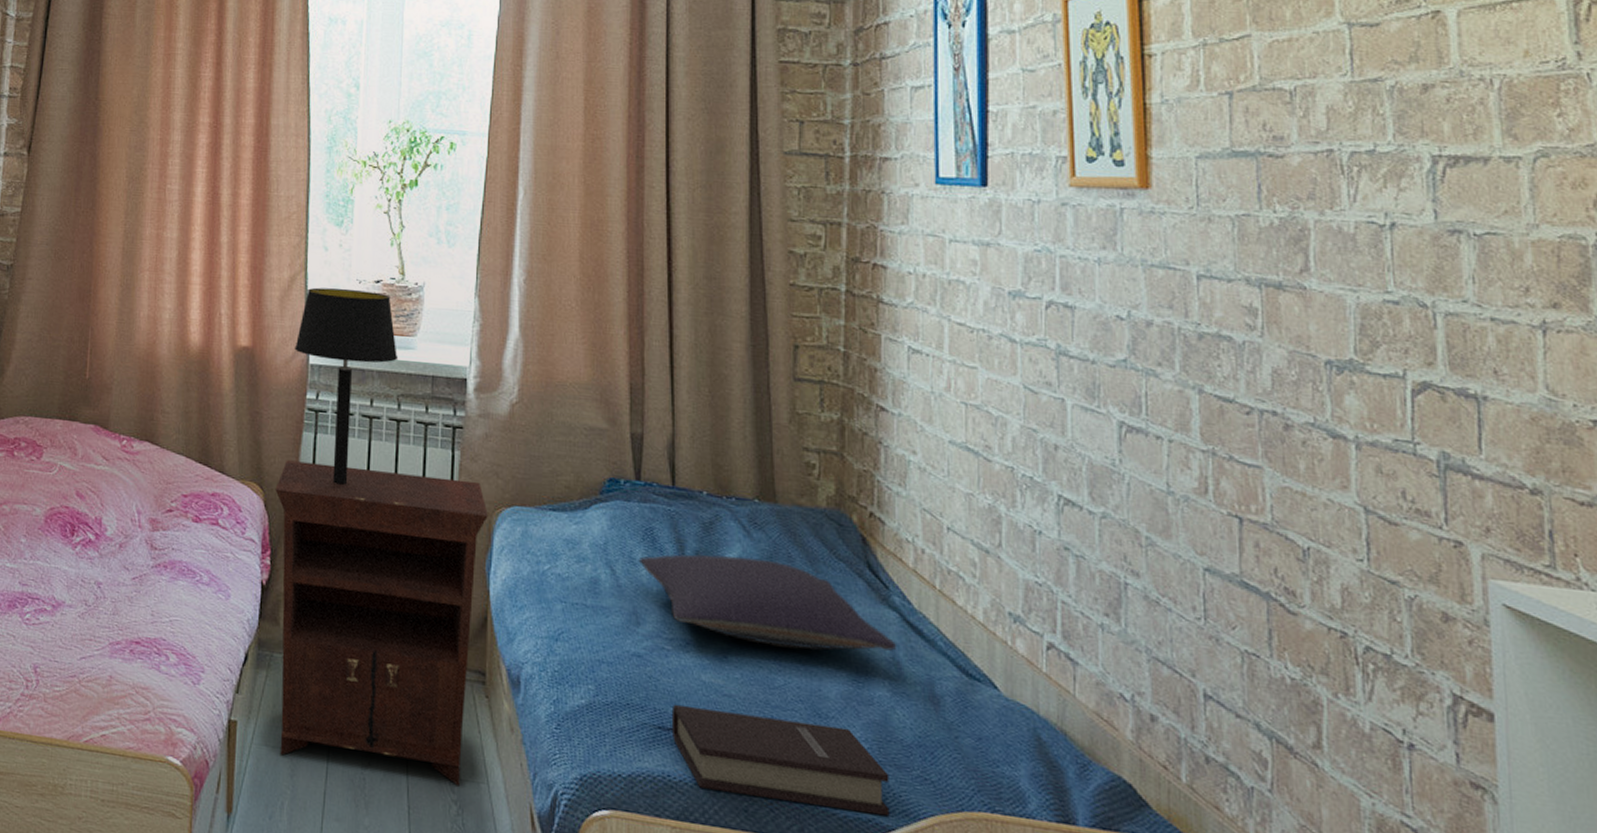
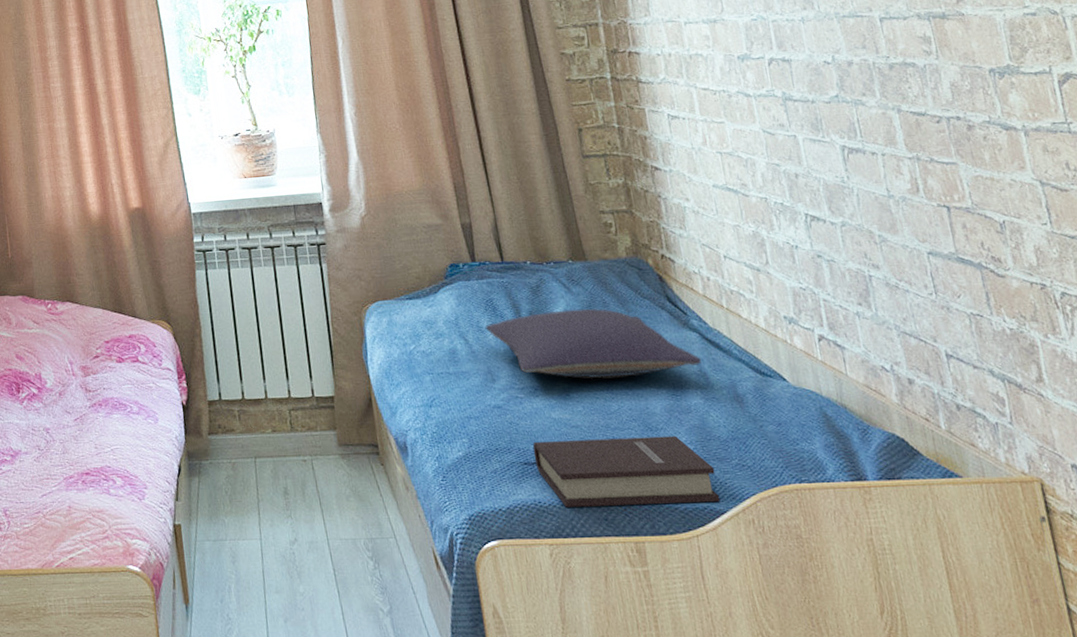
nightstand: present [275,460,488,787] -> none [180,286,373,546]
table lamp: present [294,287,399,485] -> none [177,144,264,309]

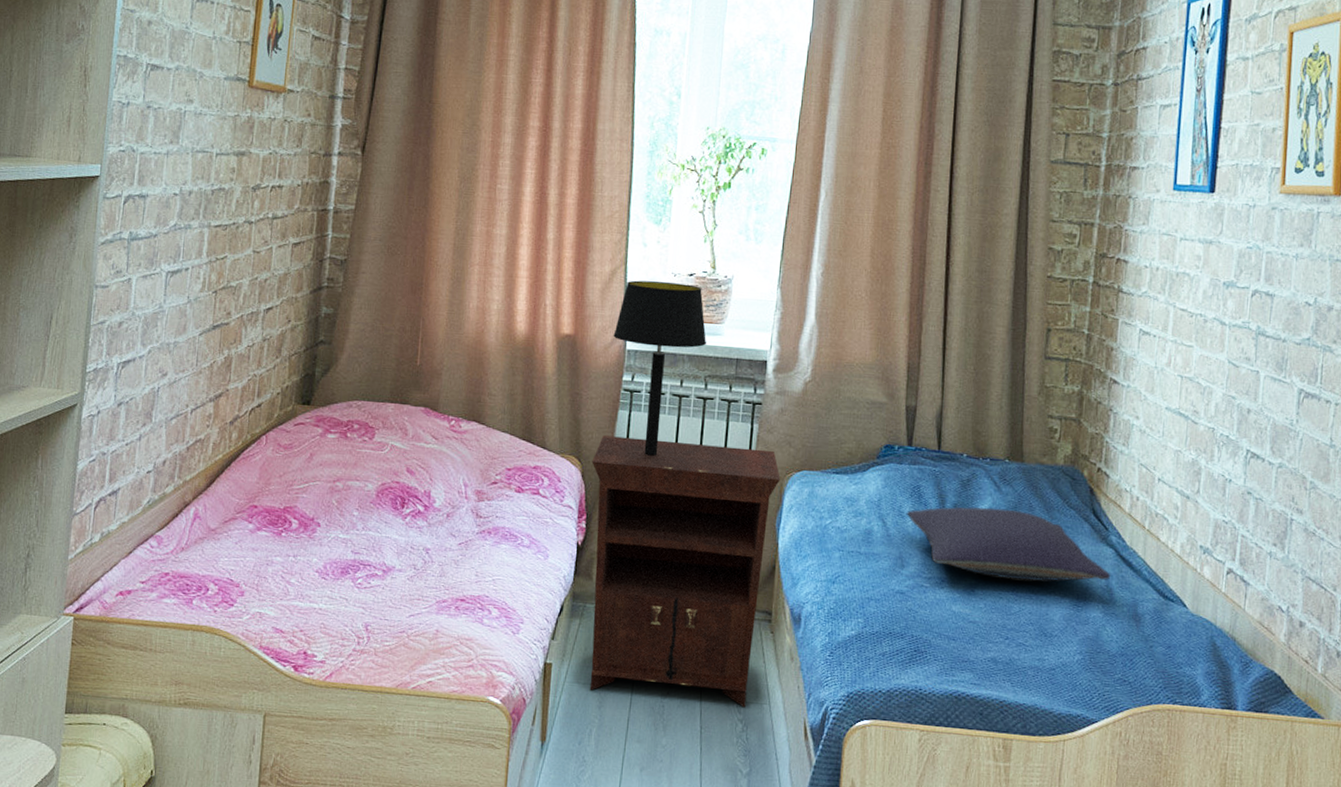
table lamp: none [177,144,264,309] -> present [613,280,707,456]
nightstand: none [180,286,373,546] -> present [589,435,780,708]
book: present [532,435,720,507] -> none [925,632,1097,712]

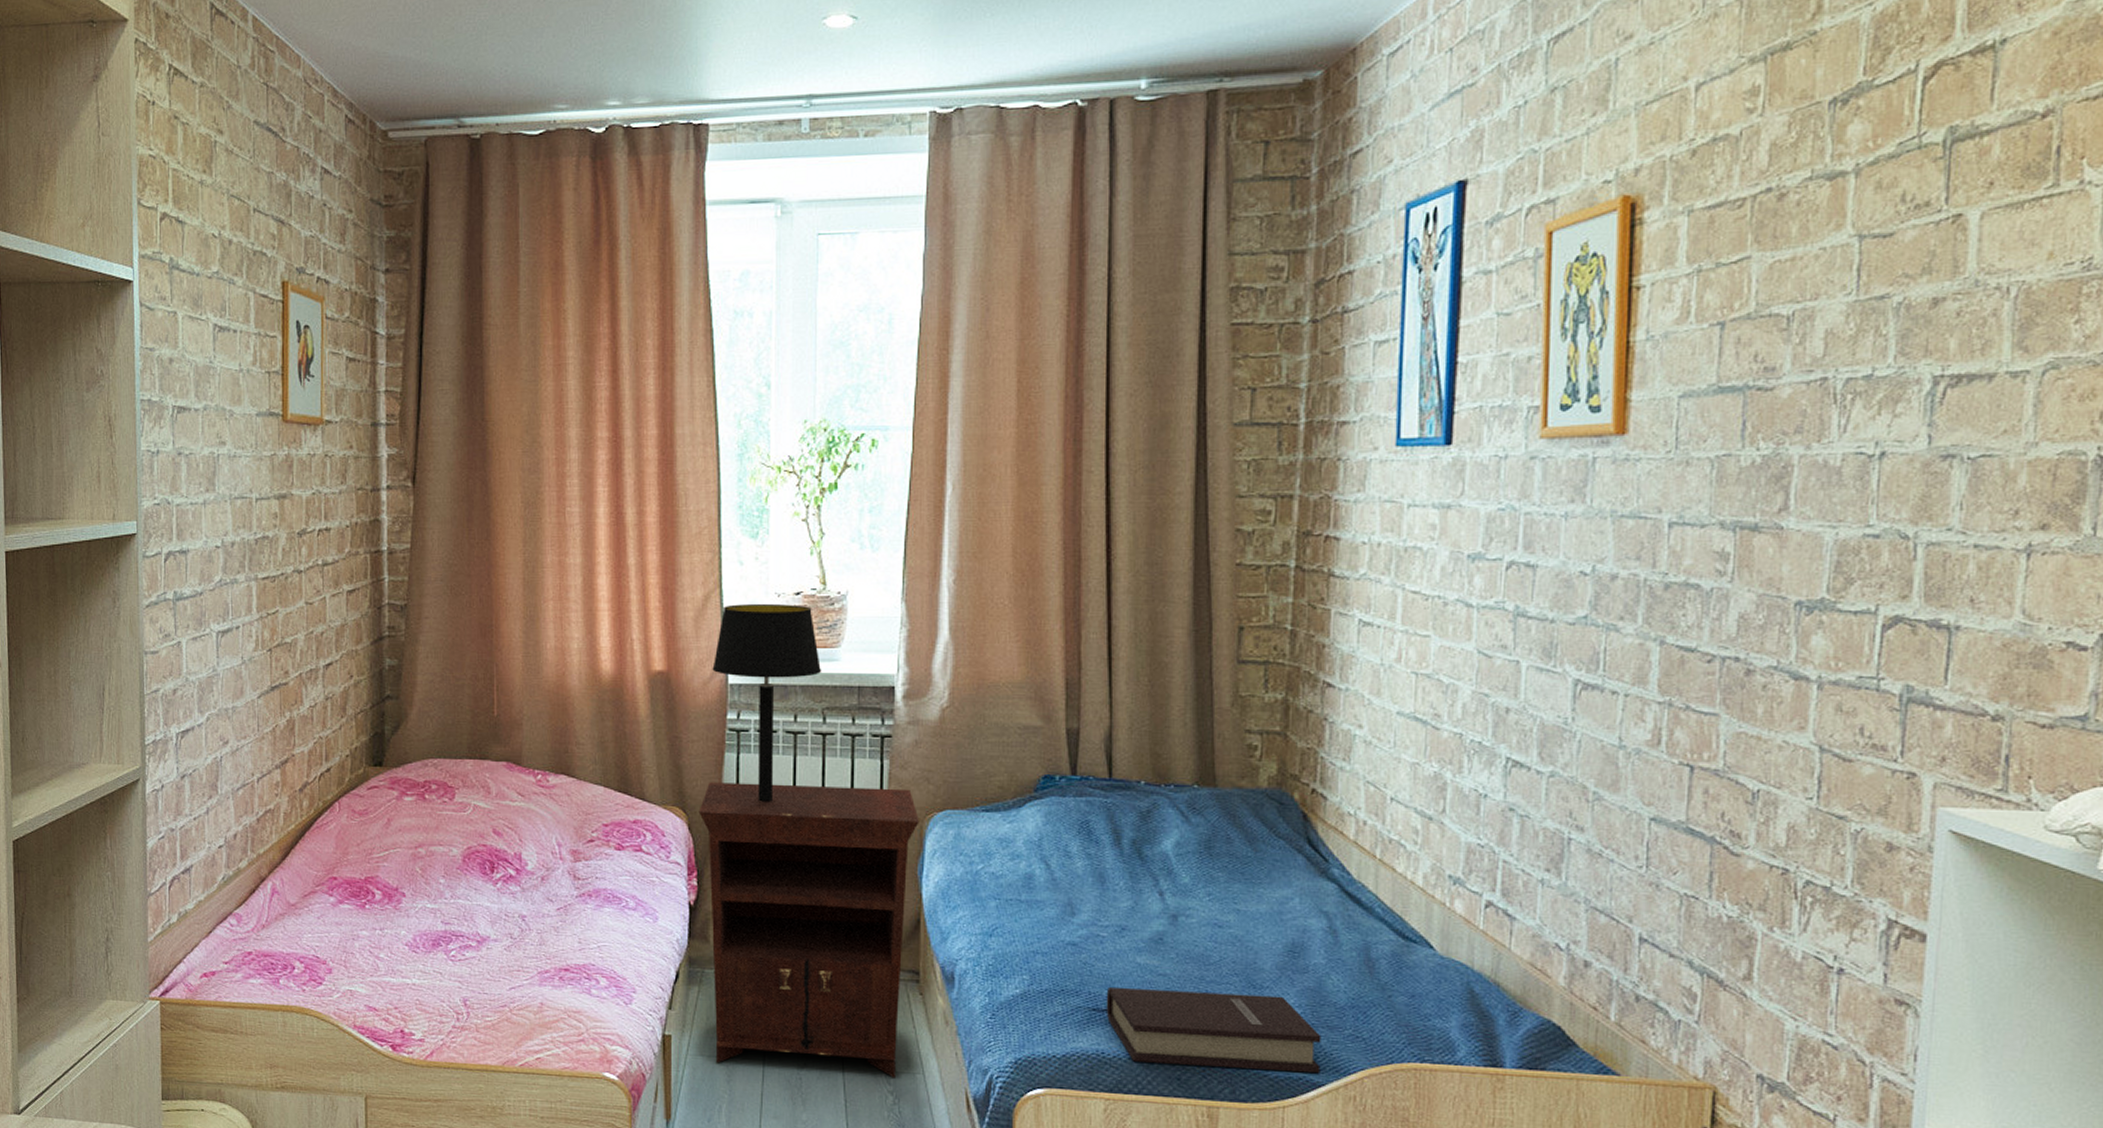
pillow: present [906,507,1111,582] -> none [1073,842,1335,926]
book: none [925,632,1097,712] -> present [1106,988,1321,1074]

